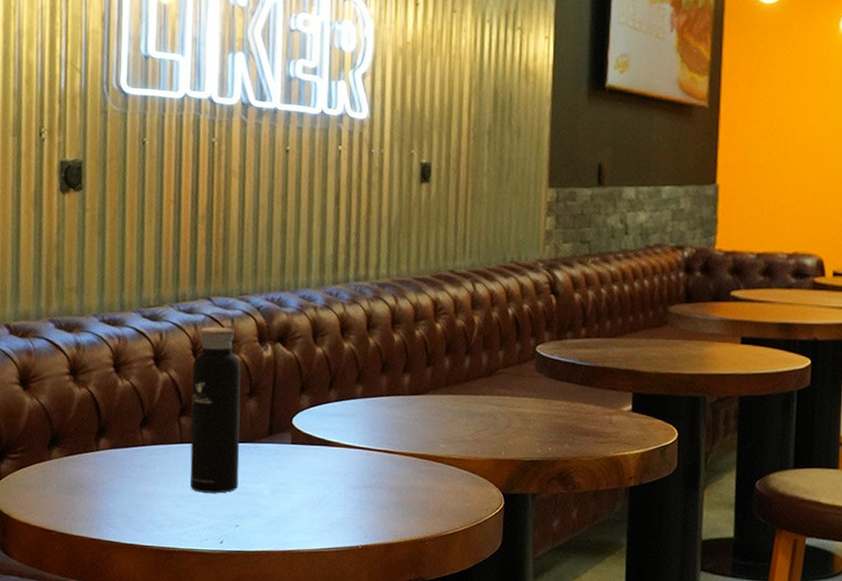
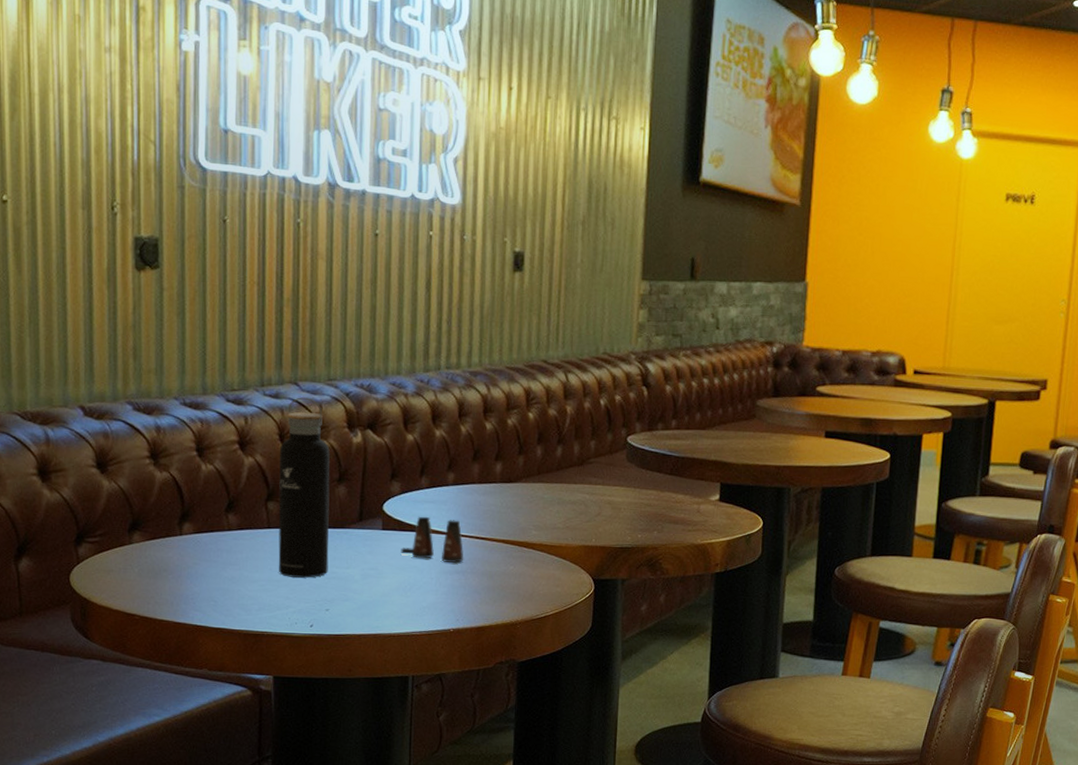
salt shaker: none [309,430,373,478] -> present [400,516,464,564]

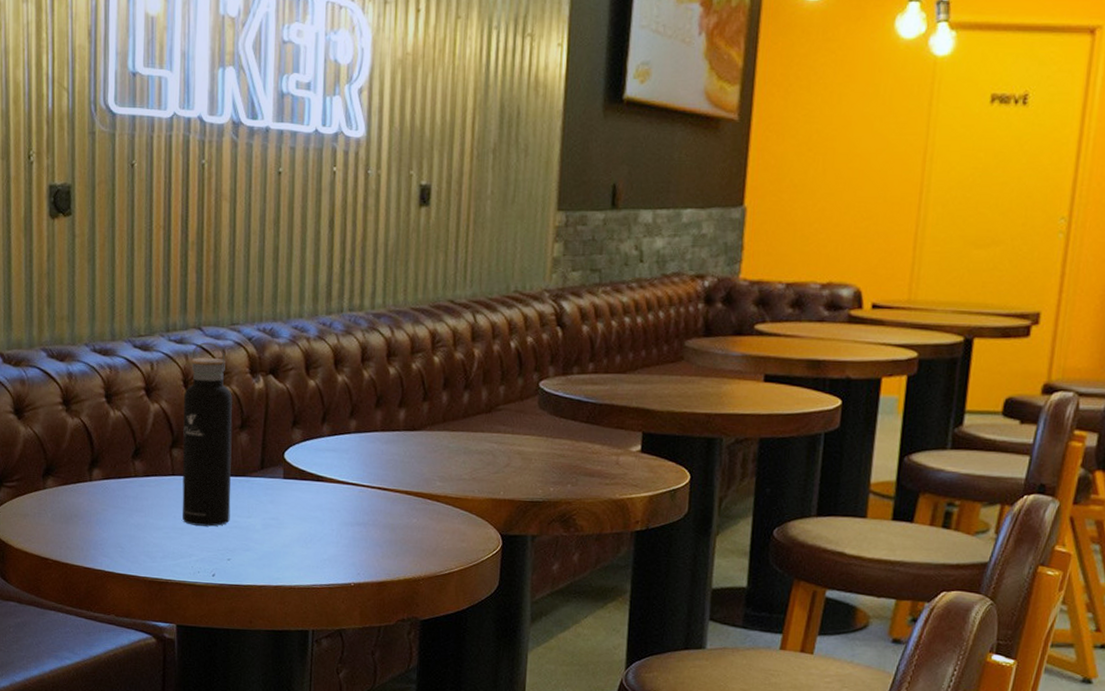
salt shaker: present [400,516,464,564] -> none [301,465,366,515]

